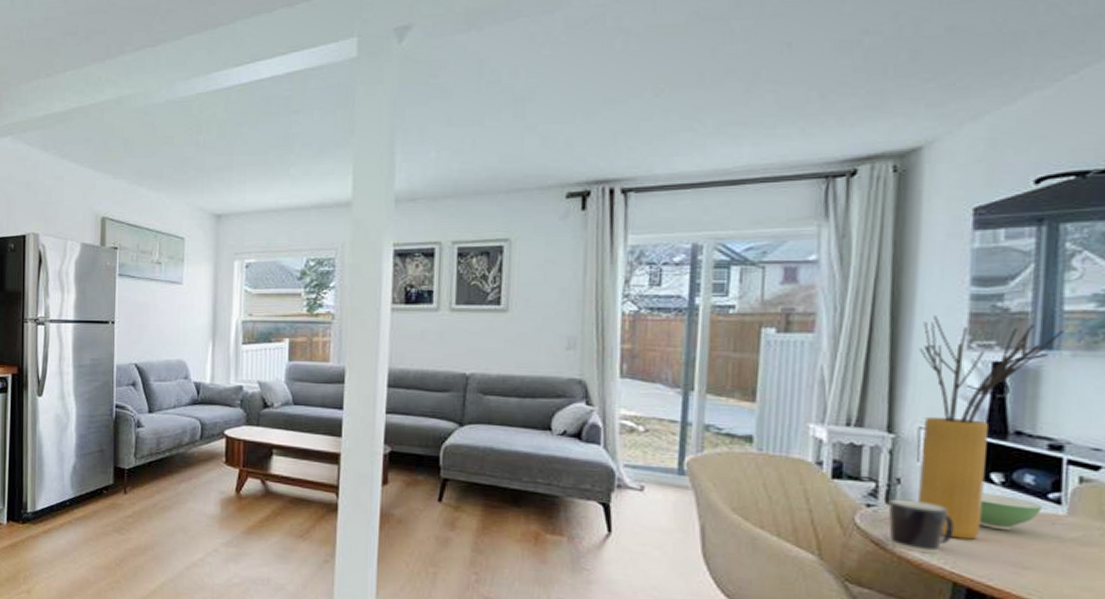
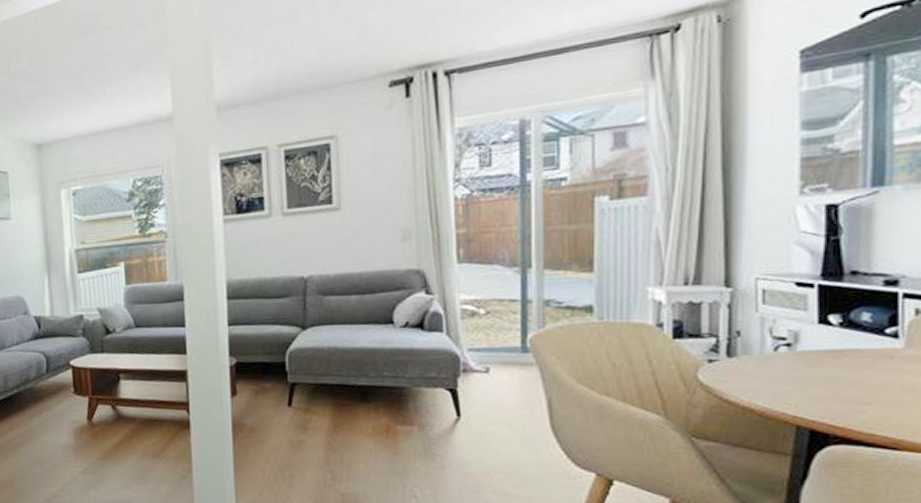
mug: present [887,498,955,554] -> none [729,350,795,401]
vase: present [918,315,1065,540] -> none [752,161,896,383]
bowl: present [979,493,1043,531] -> none [819,335,881,370]

